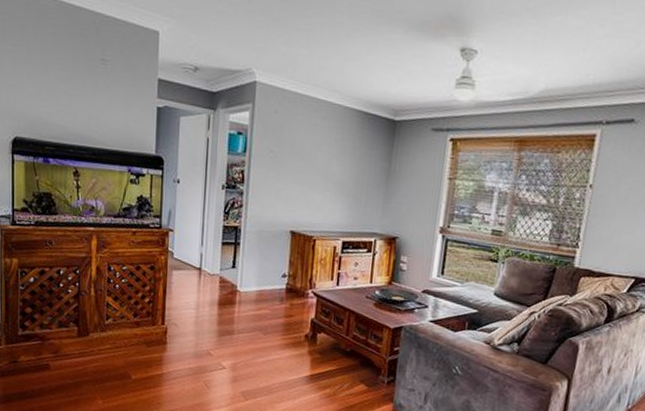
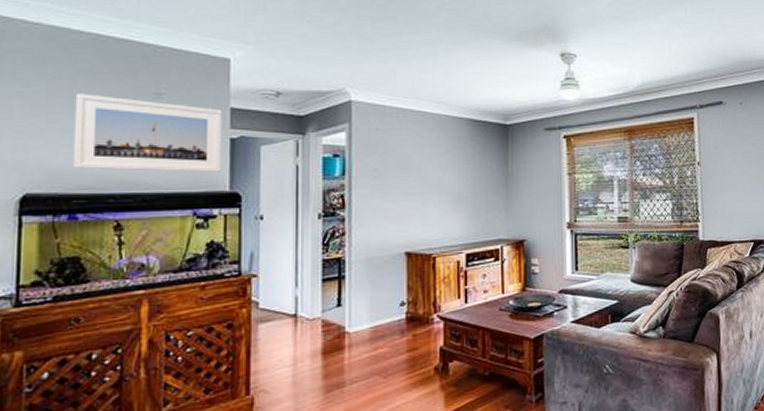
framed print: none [45,54,151,136] -> present [72,93,222,172]

